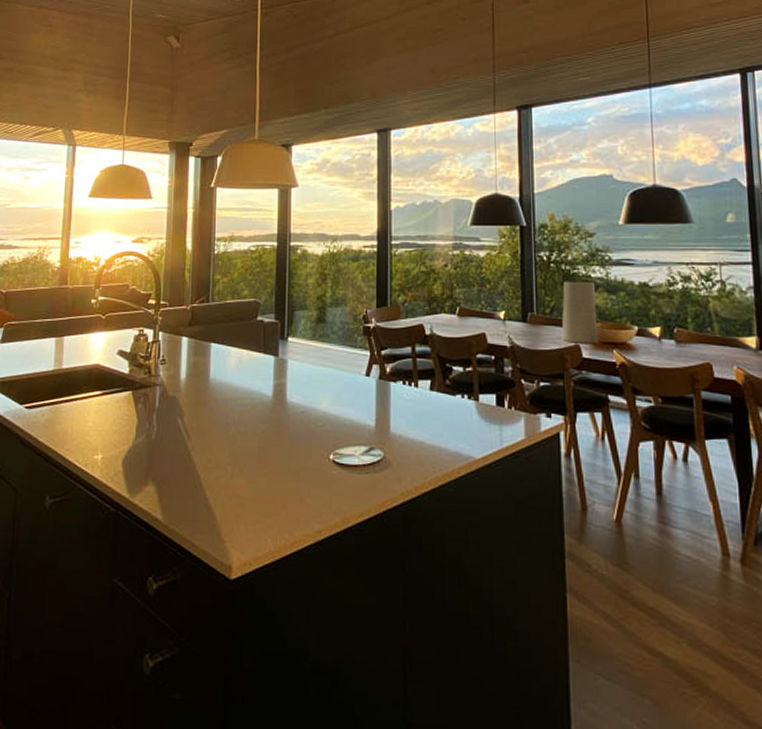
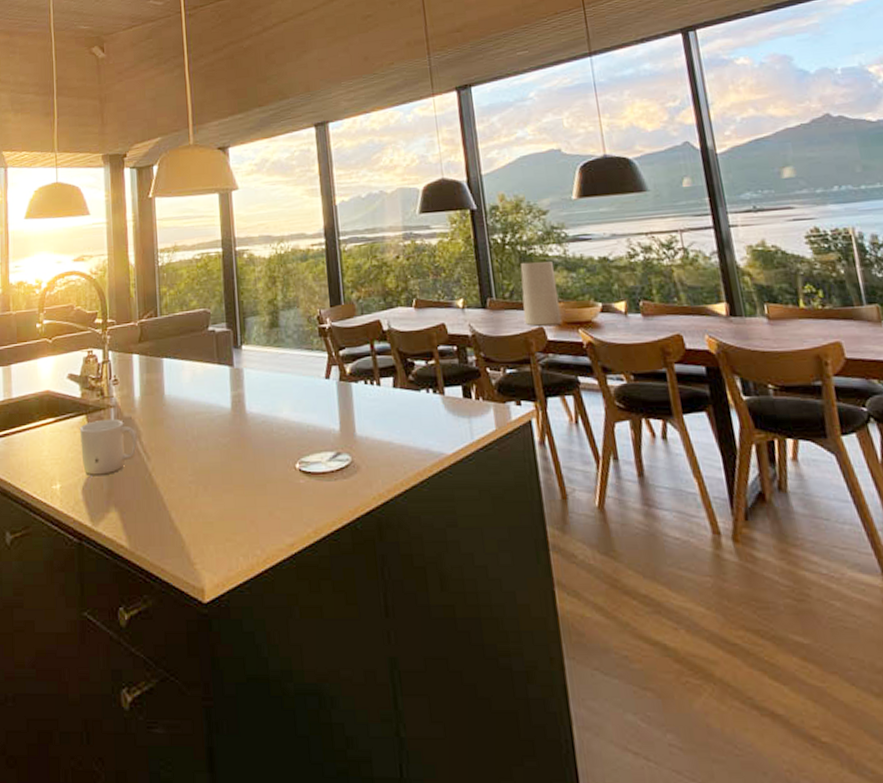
mug: none [124,396,180,451] -> present [79,419,138,476]

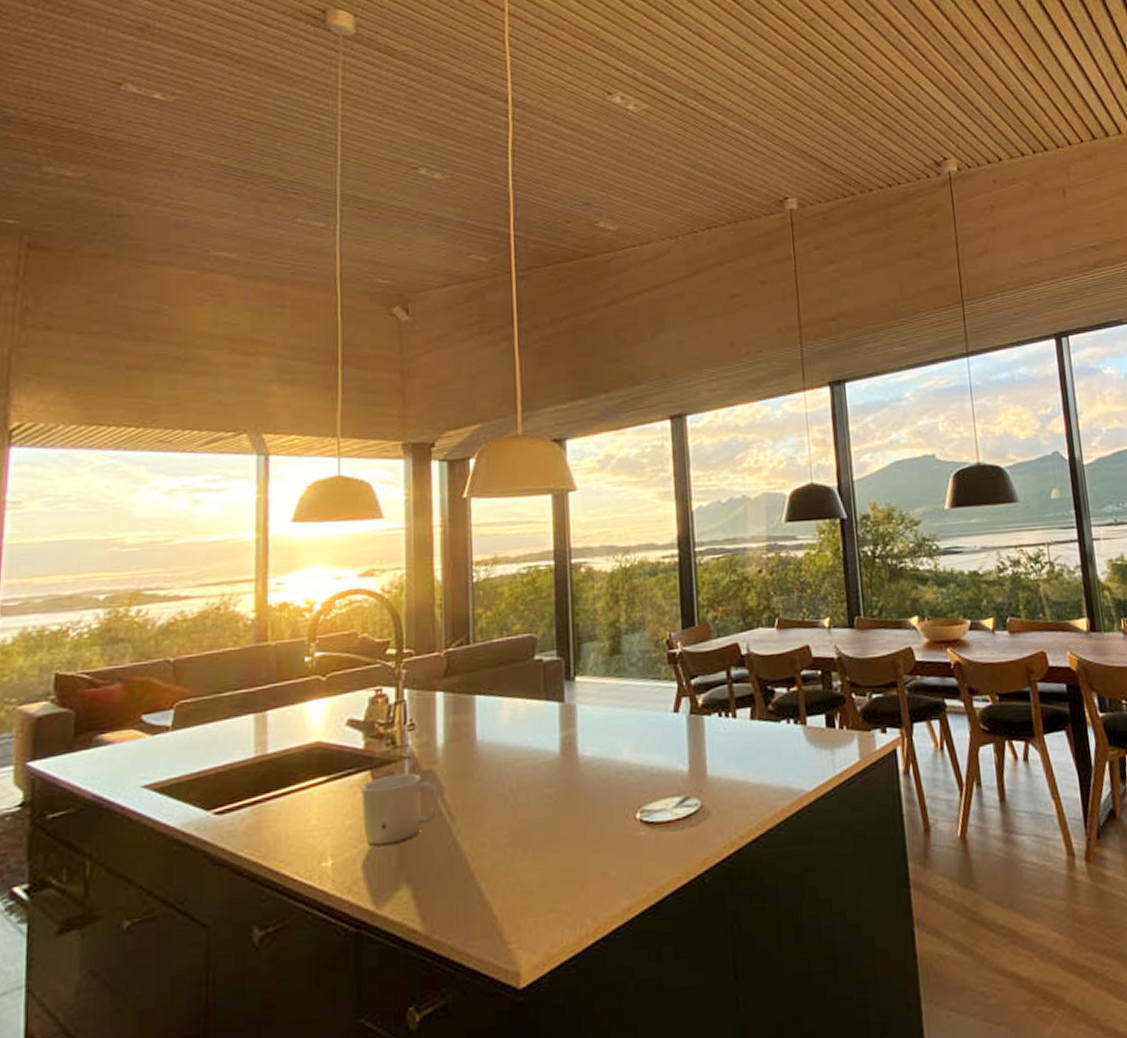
vase: present [520,261,562,326] -> none [890,576,931,646]

